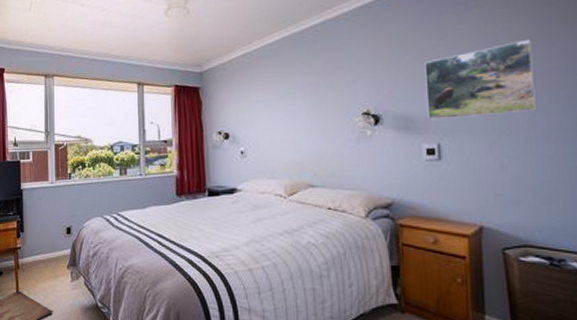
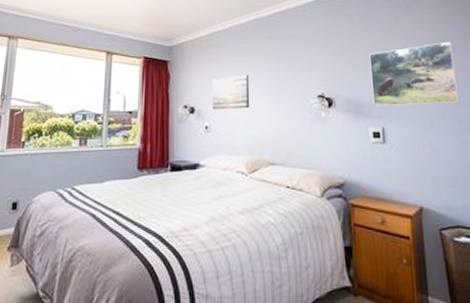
wall art: none [246,95,287,134] -> present [213,74,250,110]

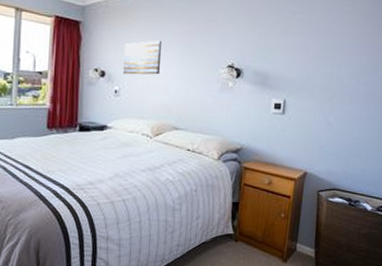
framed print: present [369,41,460,106] -> none [280,17,367,80]

